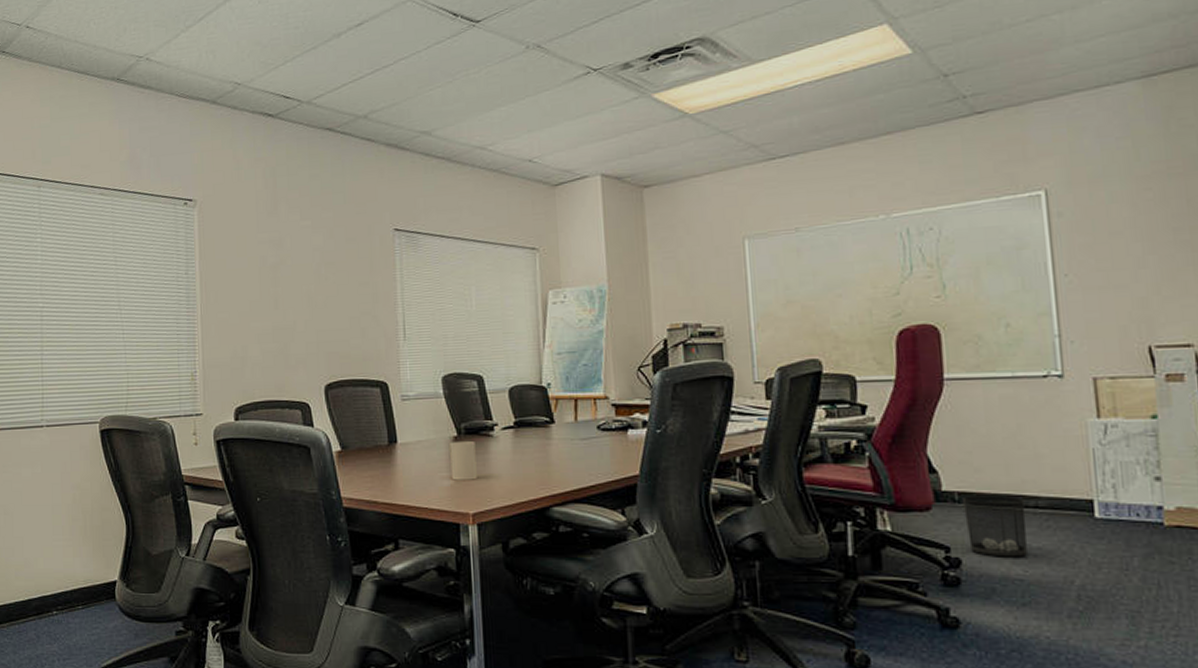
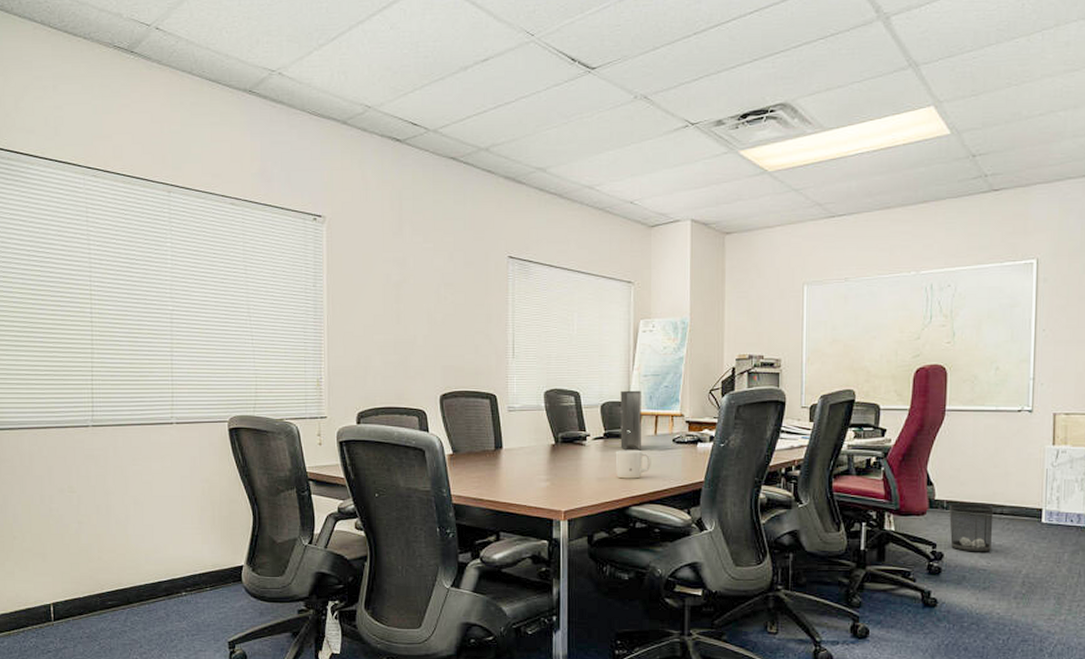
cup: present [450,440,477,480] -> none [548,448,570,482]
mug: none [529,439,573,474] -> present [615,449,651,479]
binder: none [531,370,560,442] -> present [620,390,641,452]

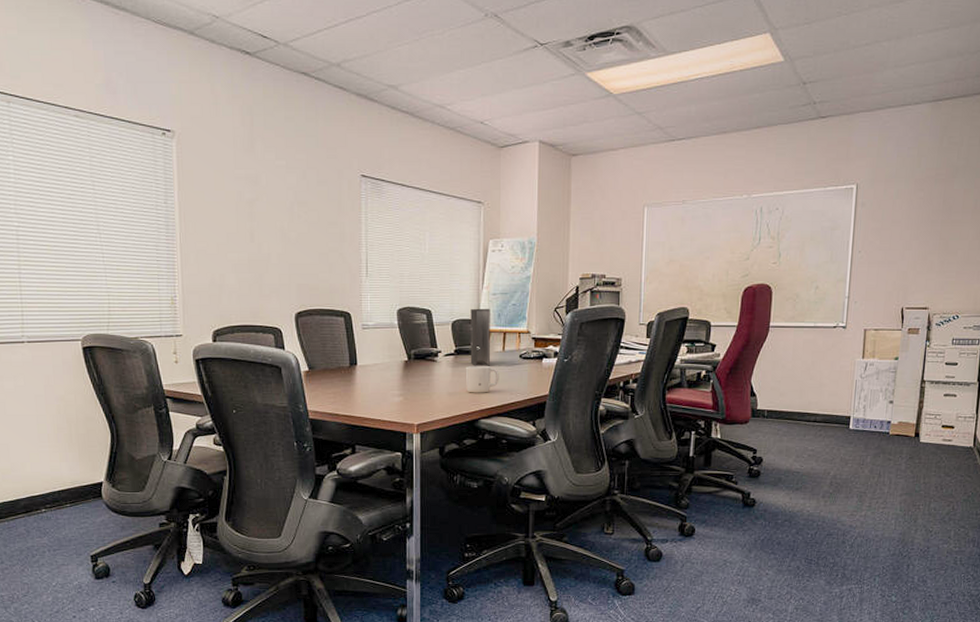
waste bin: present [948,504,994,552] -> none [769,413,808,457]

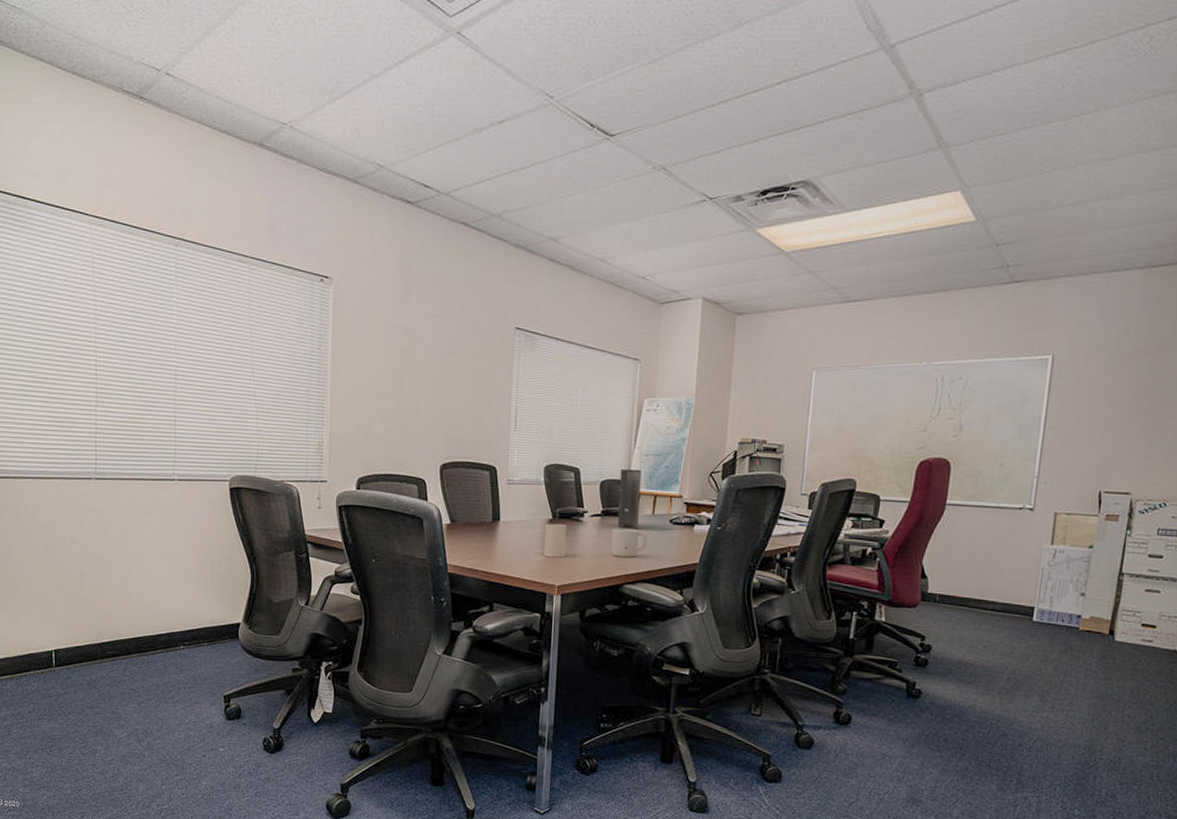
cup: none [401,364,422,397] -> present [543,523,567,558]

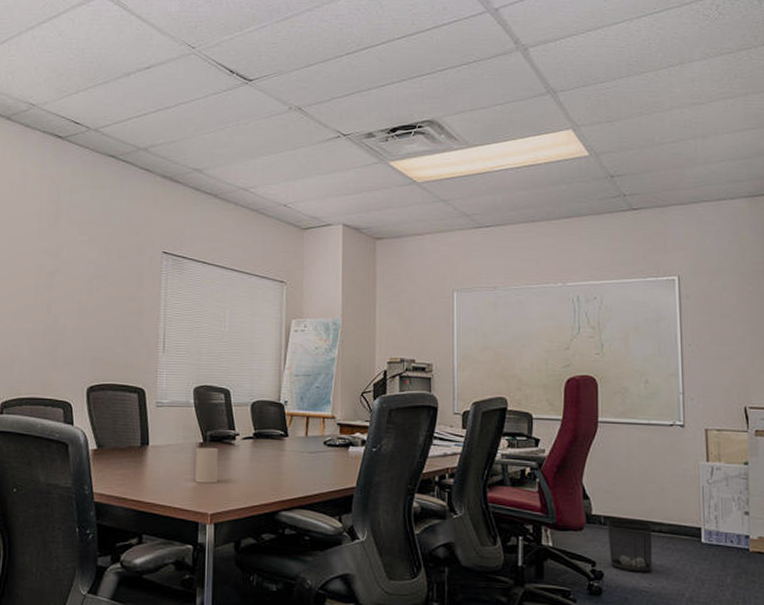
mug: present [611,527,647,558] -> none [264,450,302,482]
binder: present [617,468,642,531] -> none [270,389,292,454]
waste bin: none [940,598,986,647] -> present [606,519,653,573]

